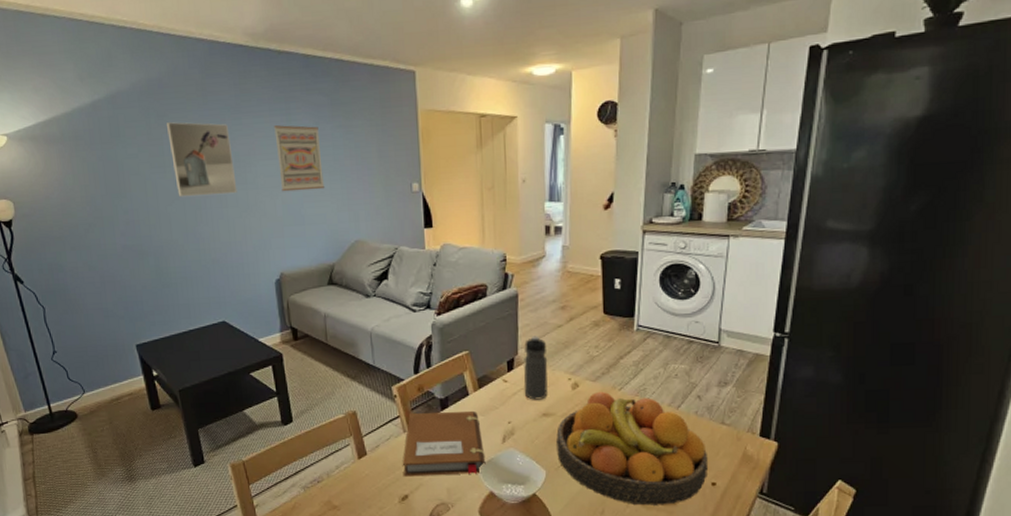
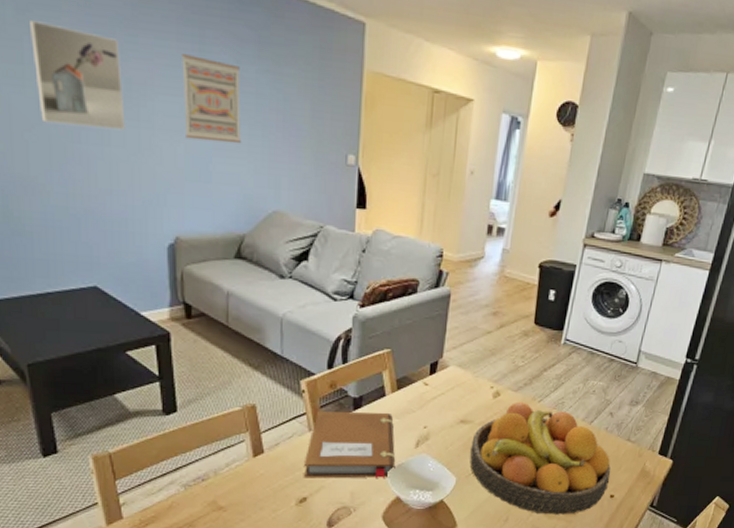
water bottle: present [523,336,549,400] -> none [444,340,474,406]

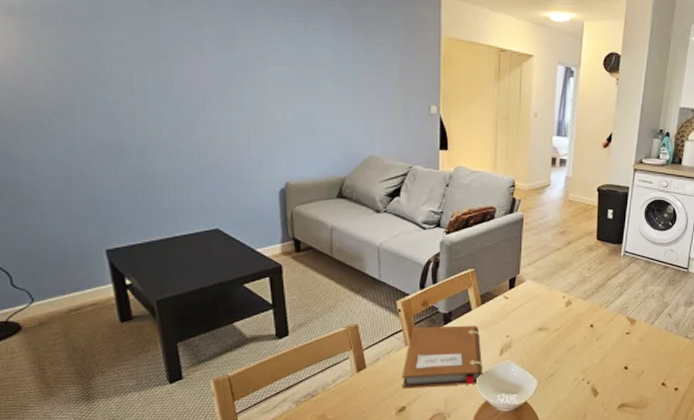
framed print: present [30,20,126,131] -> none [164,12,243,97]
wall art: present [182,54,241,144] -> none [290,32,340,102]
fruit bowl: present [470,401,611,515] -> none [549,308,674,409]

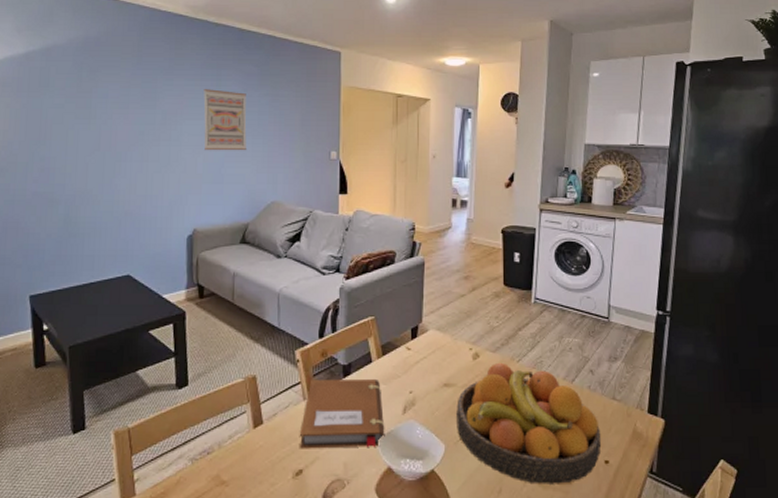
wall art: none [290,32,340,102] -> present [203,89,247,151]
fruit bowl: none [549,308,674,409] -> present [457,362,602,484]

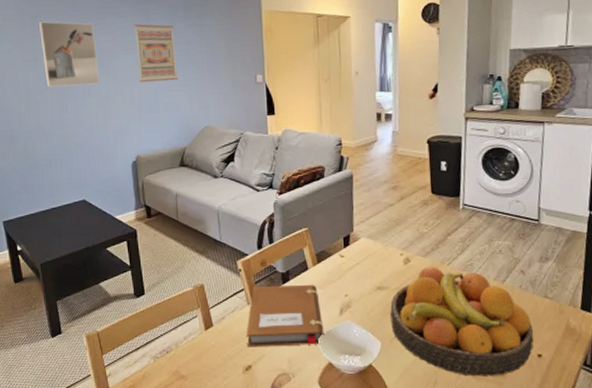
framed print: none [98,78,160,149] -> present [39,21,100,88]

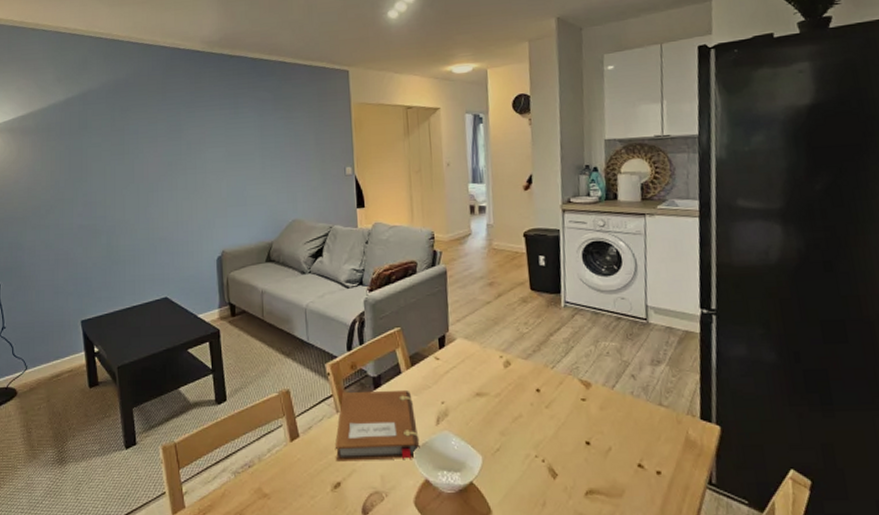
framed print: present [39,21,100,88] -> none [129,115,187,181]
wall art: present [134,24,178,83] -> none [223,117,266,176]
fruit bowl: present [390,266,534,377] -> none [491,369,651,497]

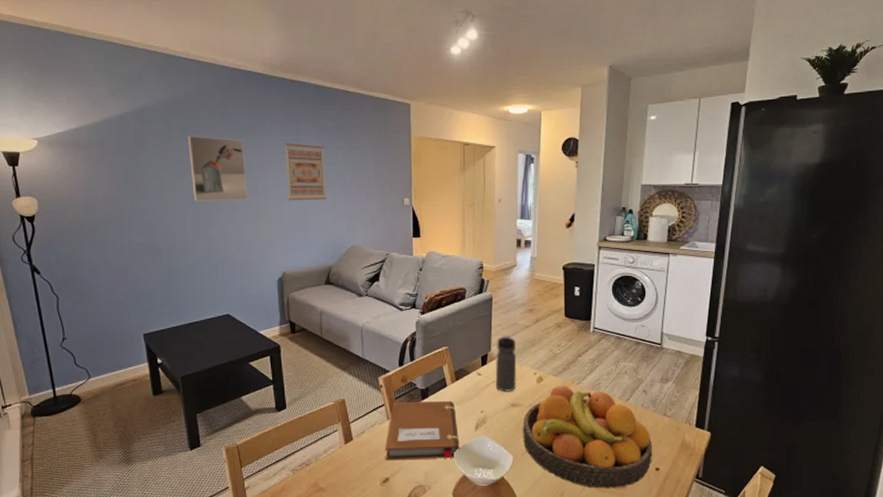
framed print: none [129,115,187,181] -> present [188,136,248,202]
wall art: none [223,117,266,176] -> present [285,143,326,201]
water bottle: none [454,312,481,379] -> present [495,334,517,392]
fruit bowl: none [491,369,651,497] -> present [523,385,653,488]

